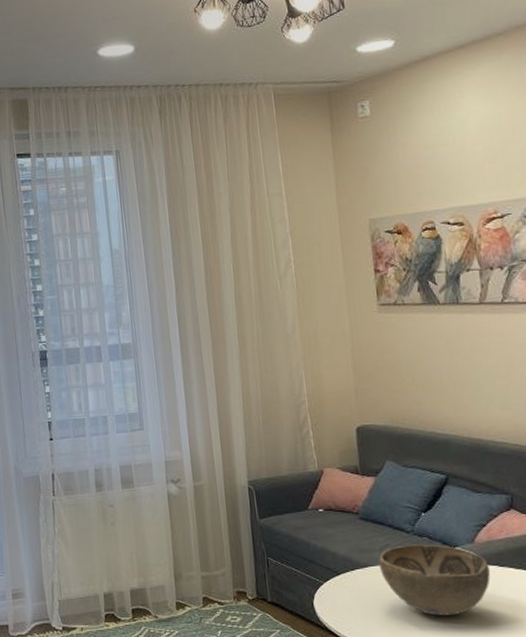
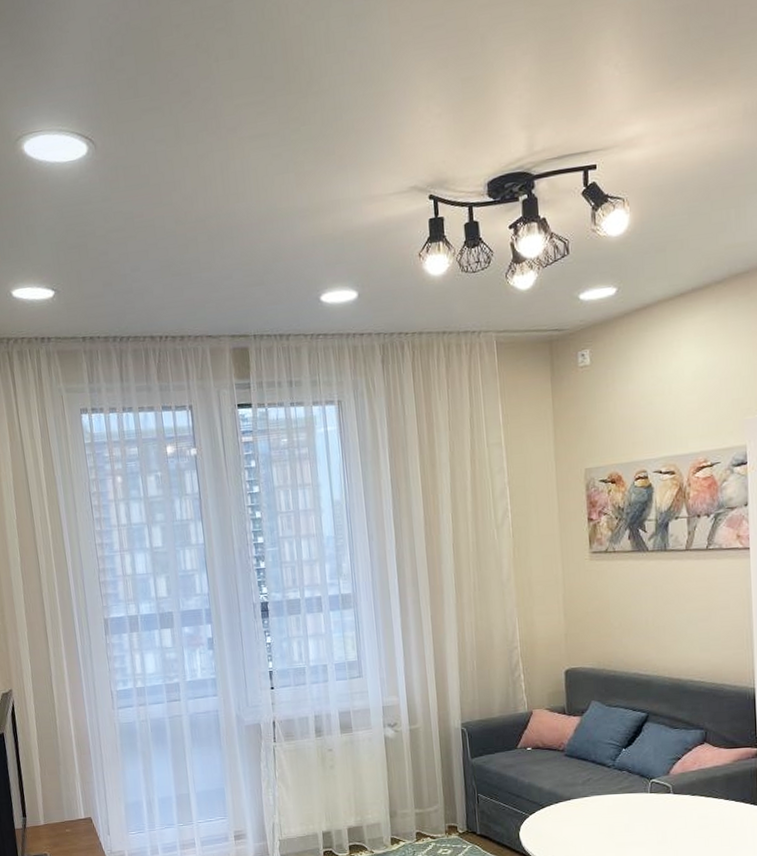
decorative bowl: present [379,544,490,616] -> none [581,777,682,842]

